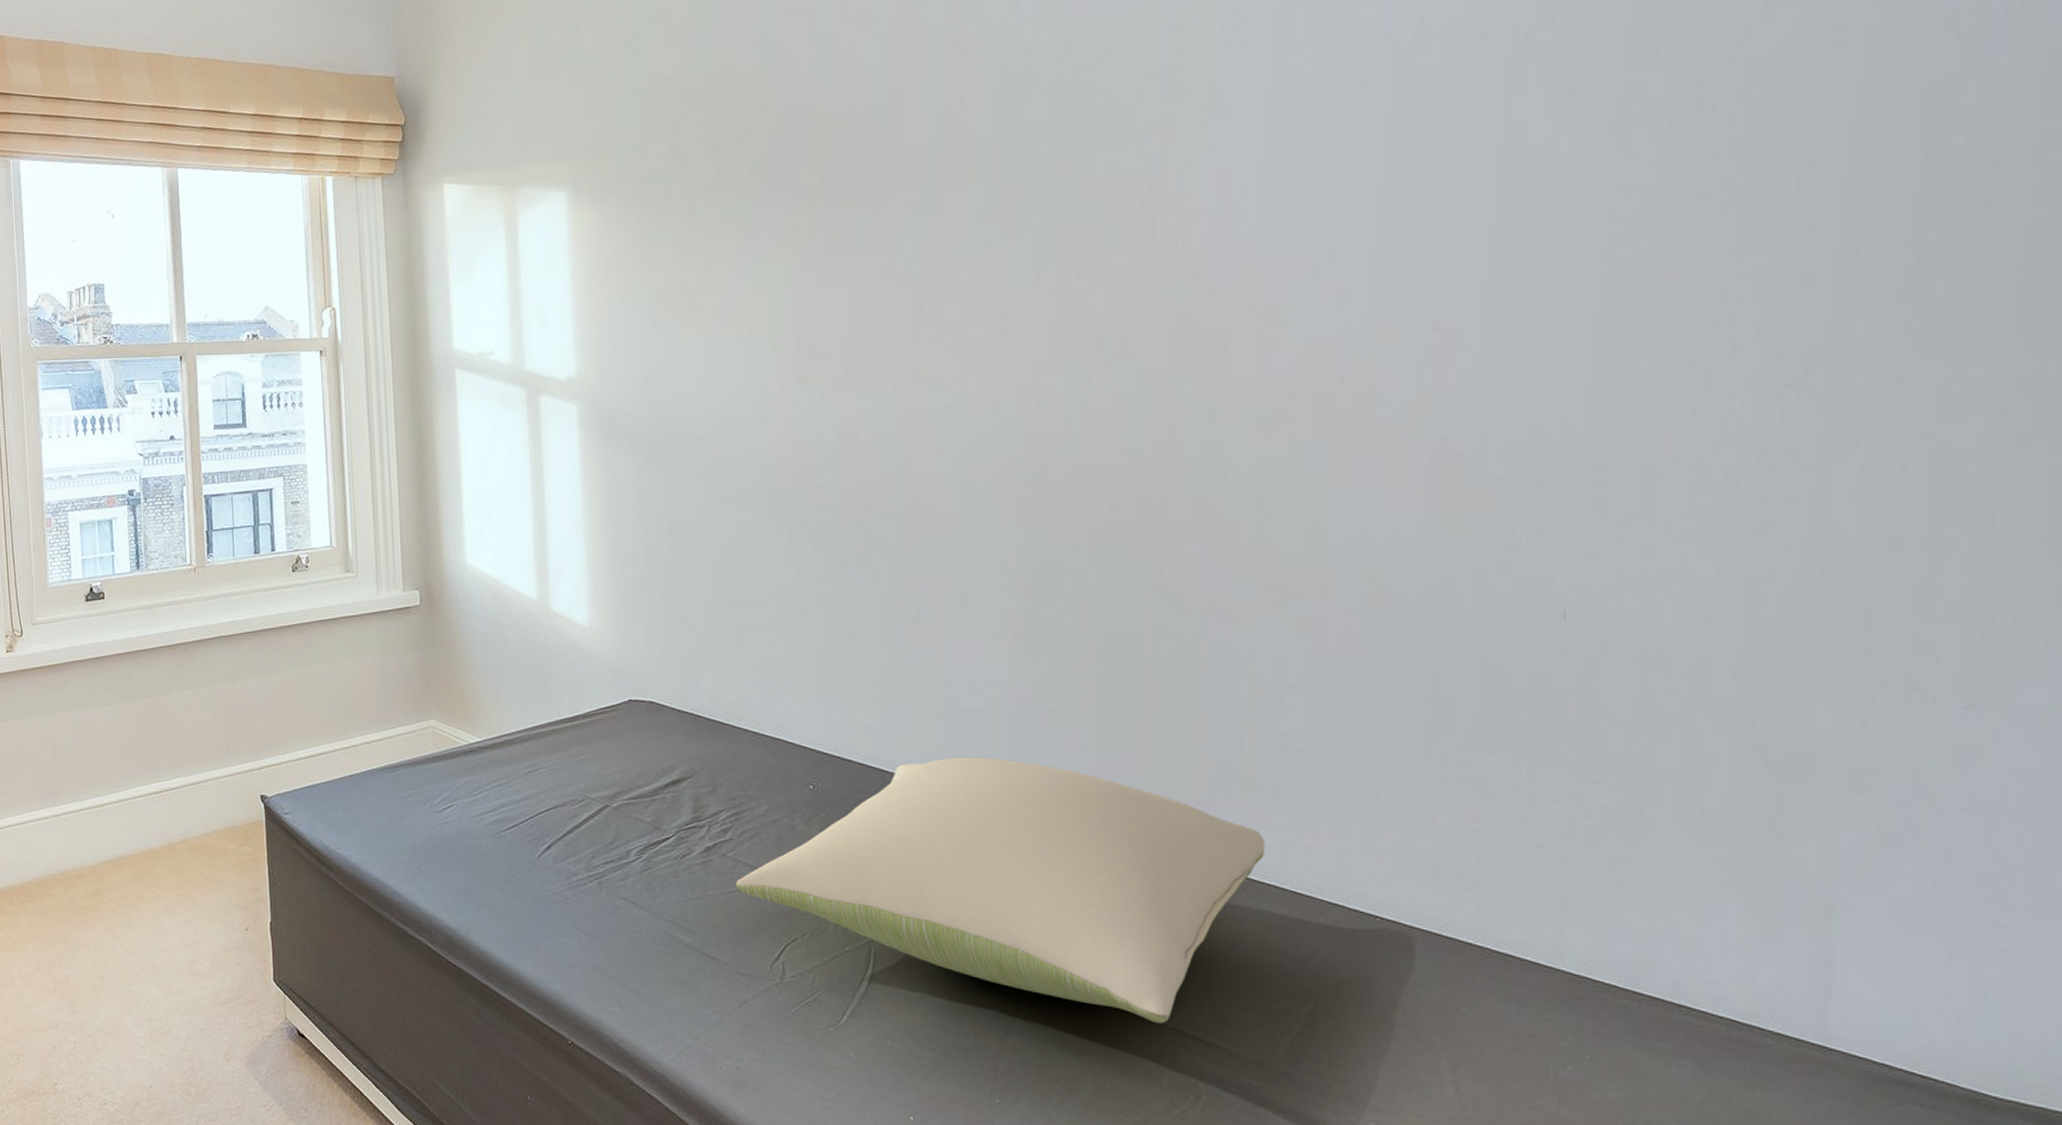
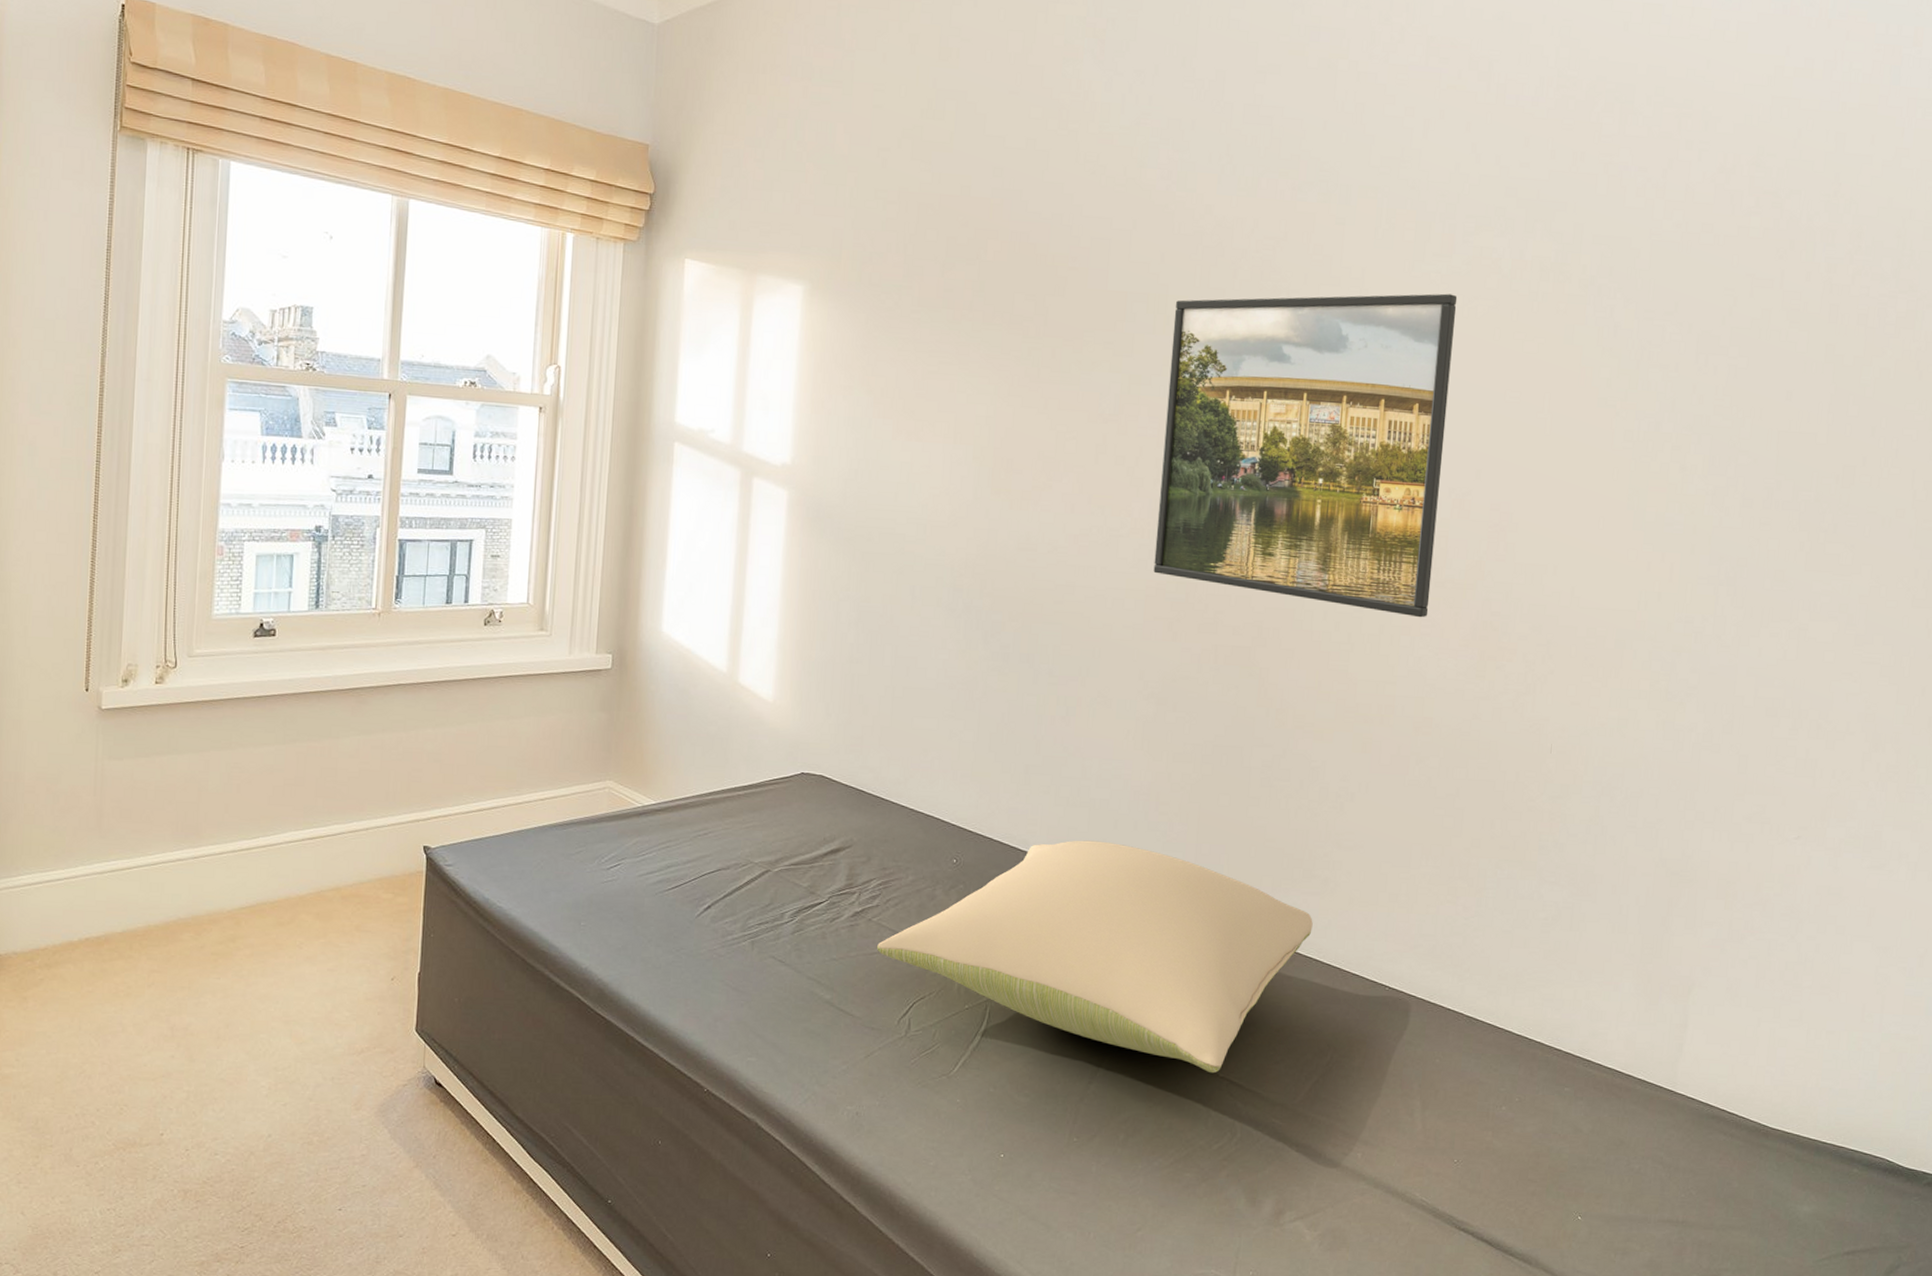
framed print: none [984,83,1363,469] -> present [1153,293,1458,618]

